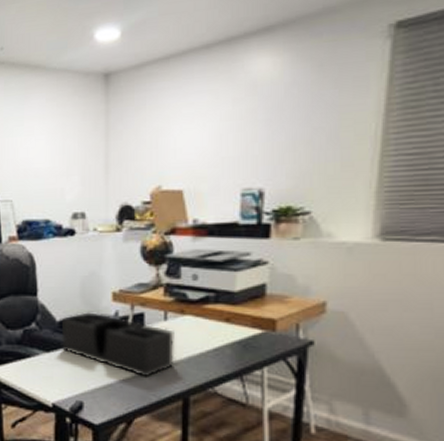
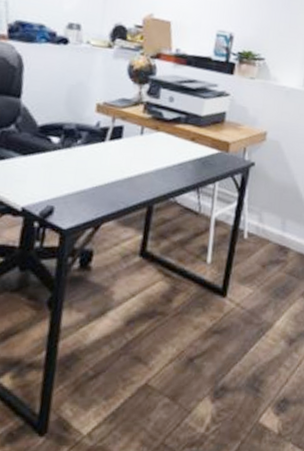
desk organizer: present [61,312,174,378] -> none [39,119,148,186]

